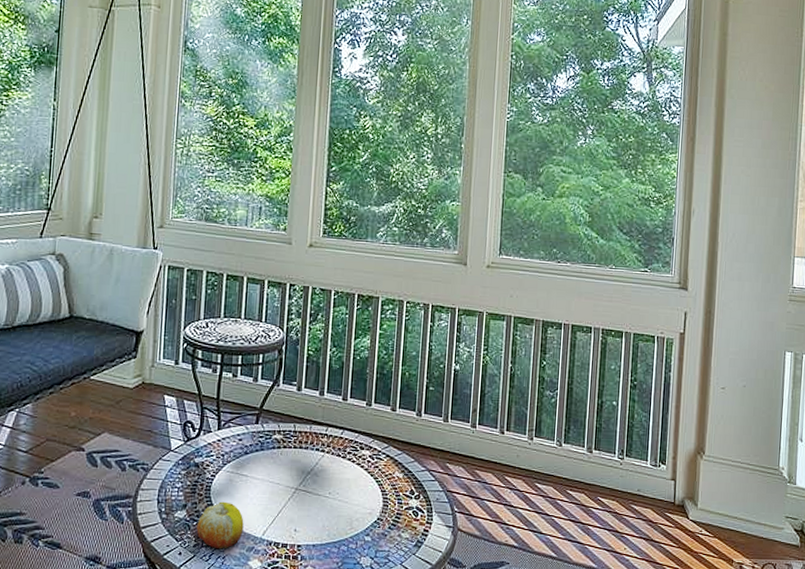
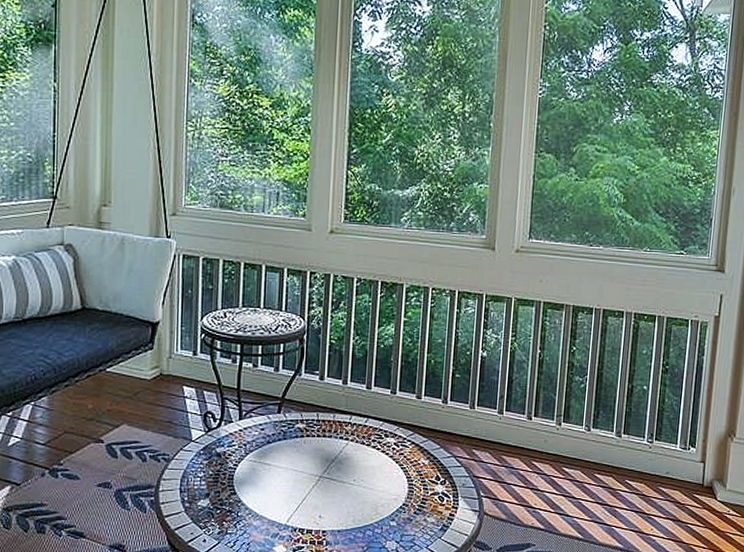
fruit: present [196,501,244,549] -> none [220,490,268,536]

